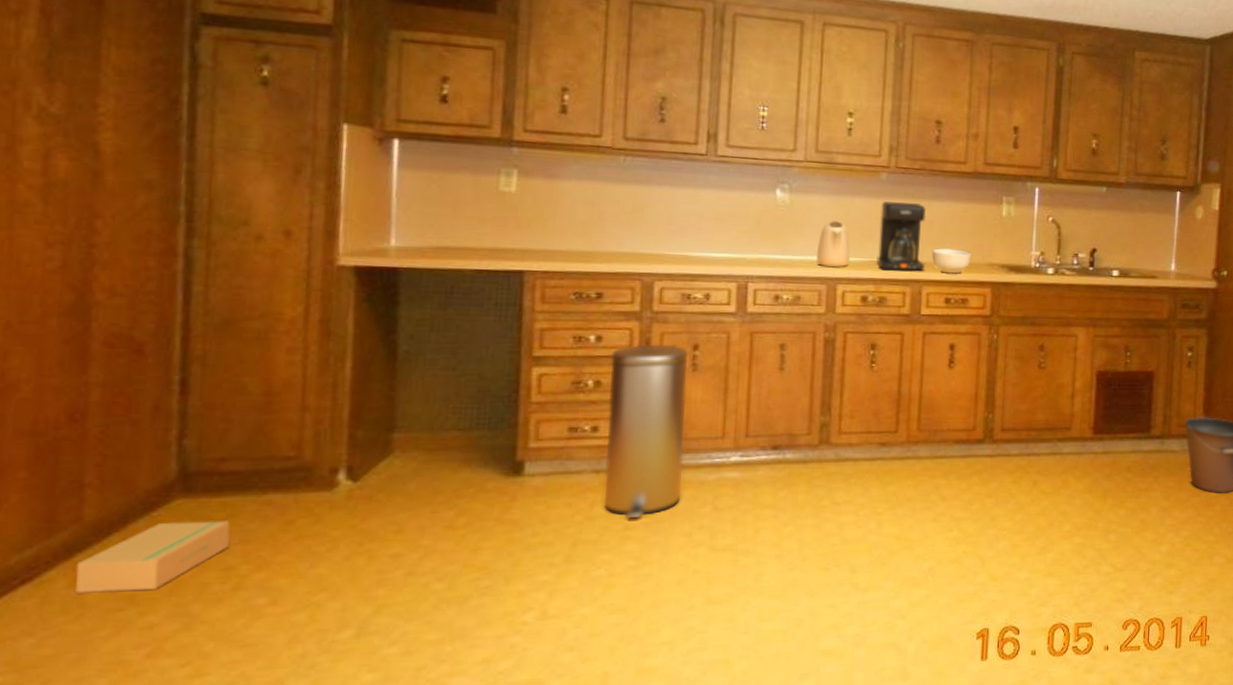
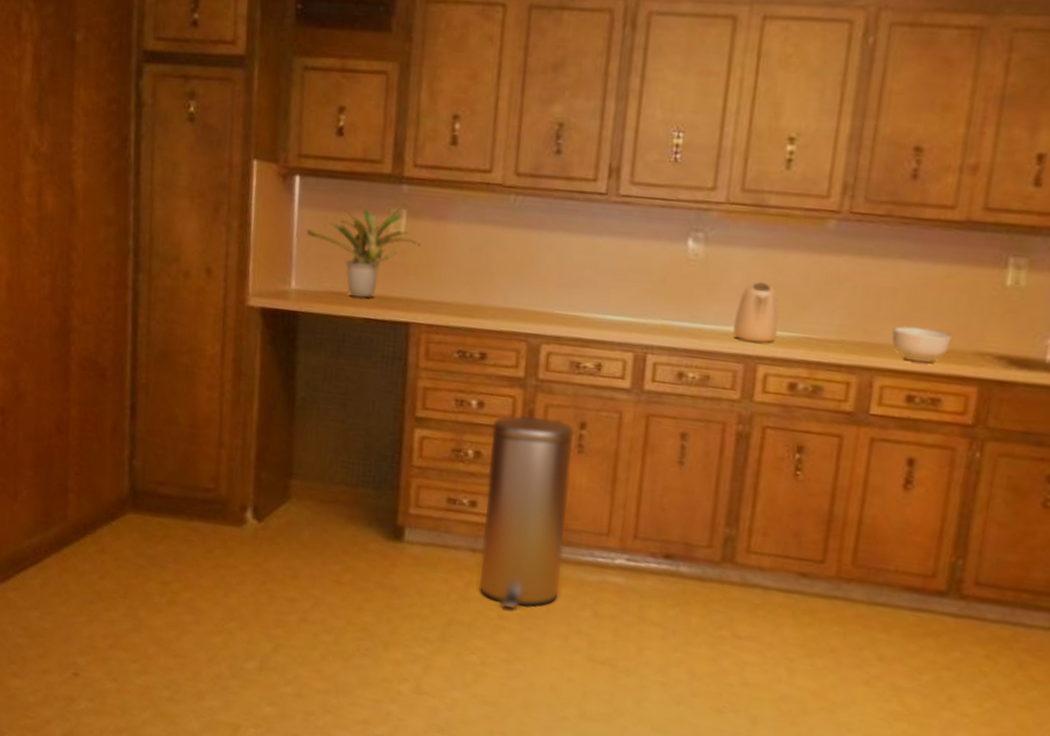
box: present [75,521,231,593] -> none [63,532,166,591]
potted plant: none [408,166,534,252] -> present [307,205,421,299]
coffee maker: present [876,201,927,272] -> none [813,259,890,356]

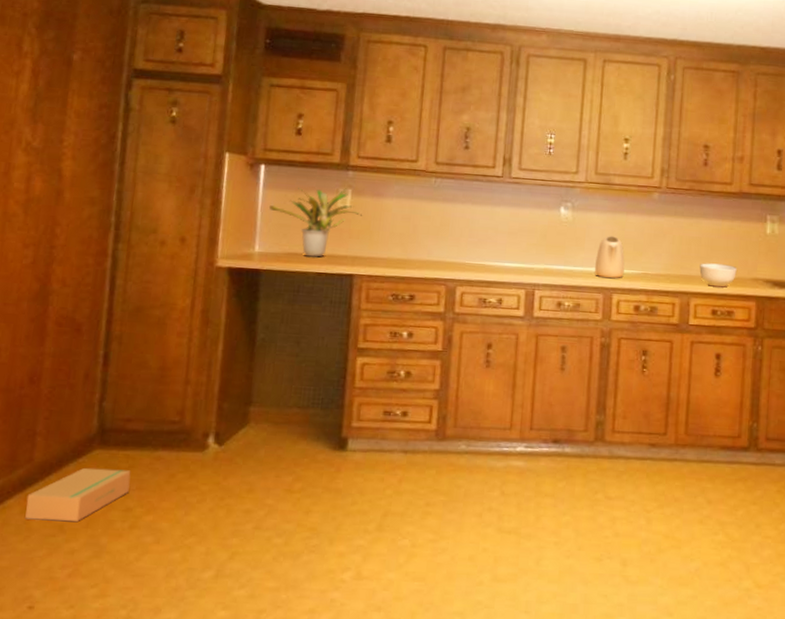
box: none [63,532,166,591] -> present [25,467,131,523]
pedal bin: present [480,415,574,608] -> none [410,342,482,496]

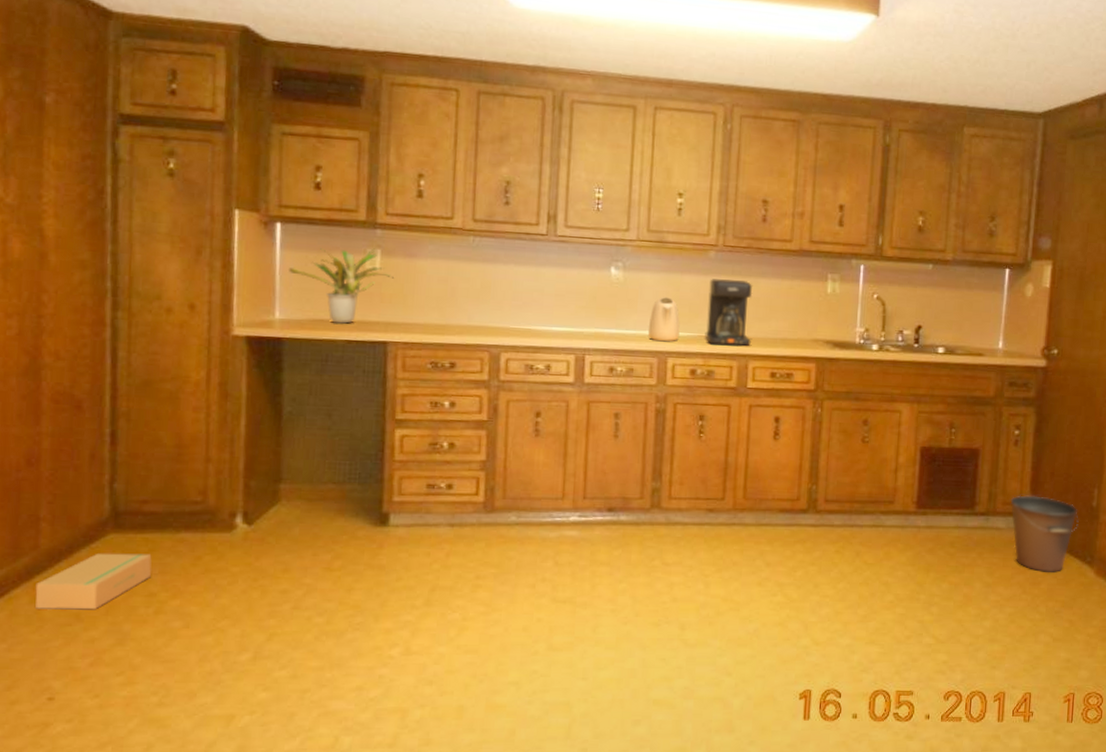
coffee maker: none [648,219,695,284] -> present [705,279,753,347]
bowl: present [699,263,737,288] -> none [758,324,797,349]

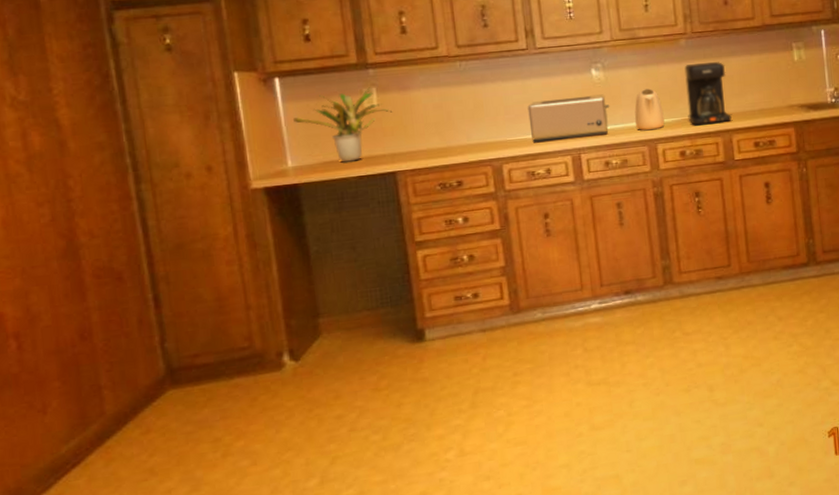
box: present [35,553,152,610] -> none [108,403,213,471]
toaster: none [536,291,624,339] -> present [527,94,610,143]

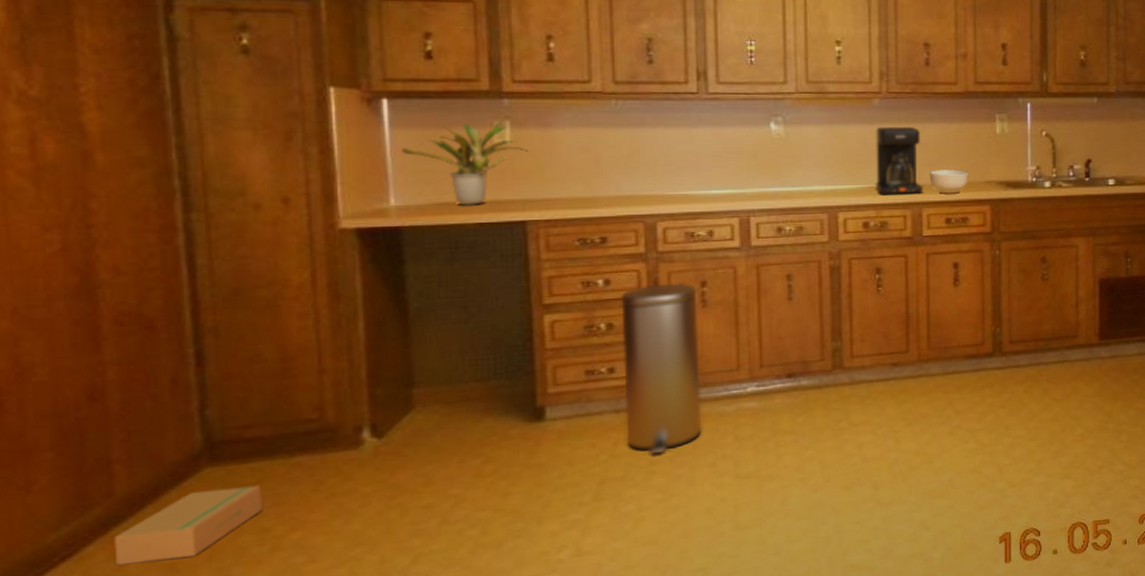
box: none [108,403,213,471] -> present [113,485,262,566]
pedal bin: none [478,216,556,366] -> present [621,283,702,453]
toaster: present [527,94,610,143] -> none [692,151,788,201]
kettle: present [634,88,665,131] -> none [815,150,849,196]
bowl: none [736,97,772,121] -> present [929,169,968,194]

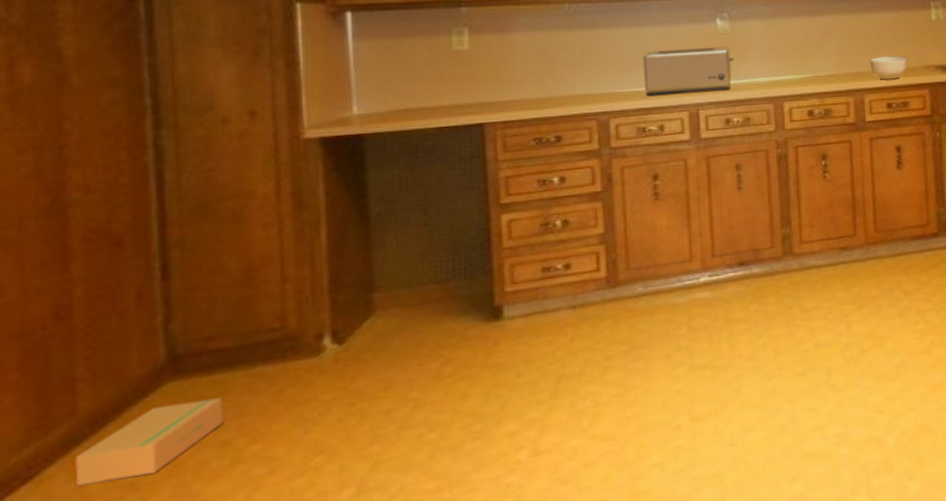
potted plant: present [402,120,529,205] -> none [365,27,486,111]
pedal bin: present [621,283,702,453] -> none [576,177,657,348]
toaster: none [692,151,788,201] -> present [643,46,735,97]
coffee maker: present [875,126,923,195] -> none [817,16,864,84]

